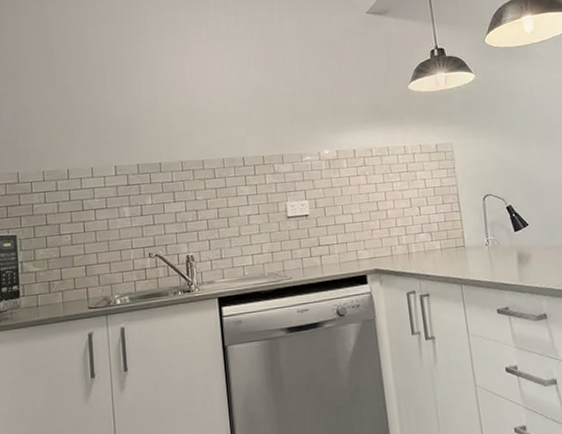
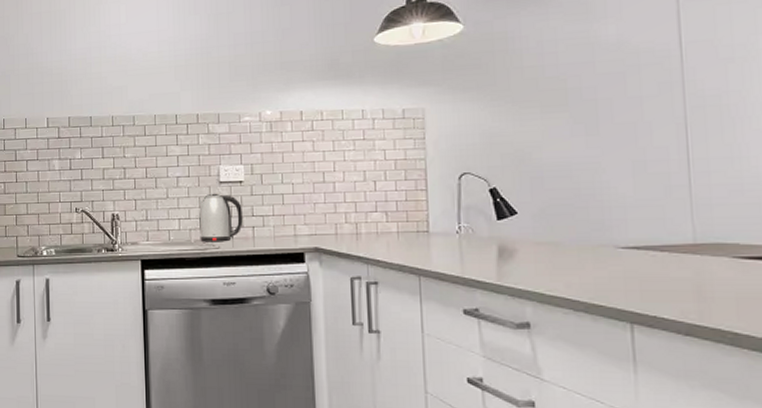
kettle: none [269,228,311,275] -> present [199,194,243,242]

